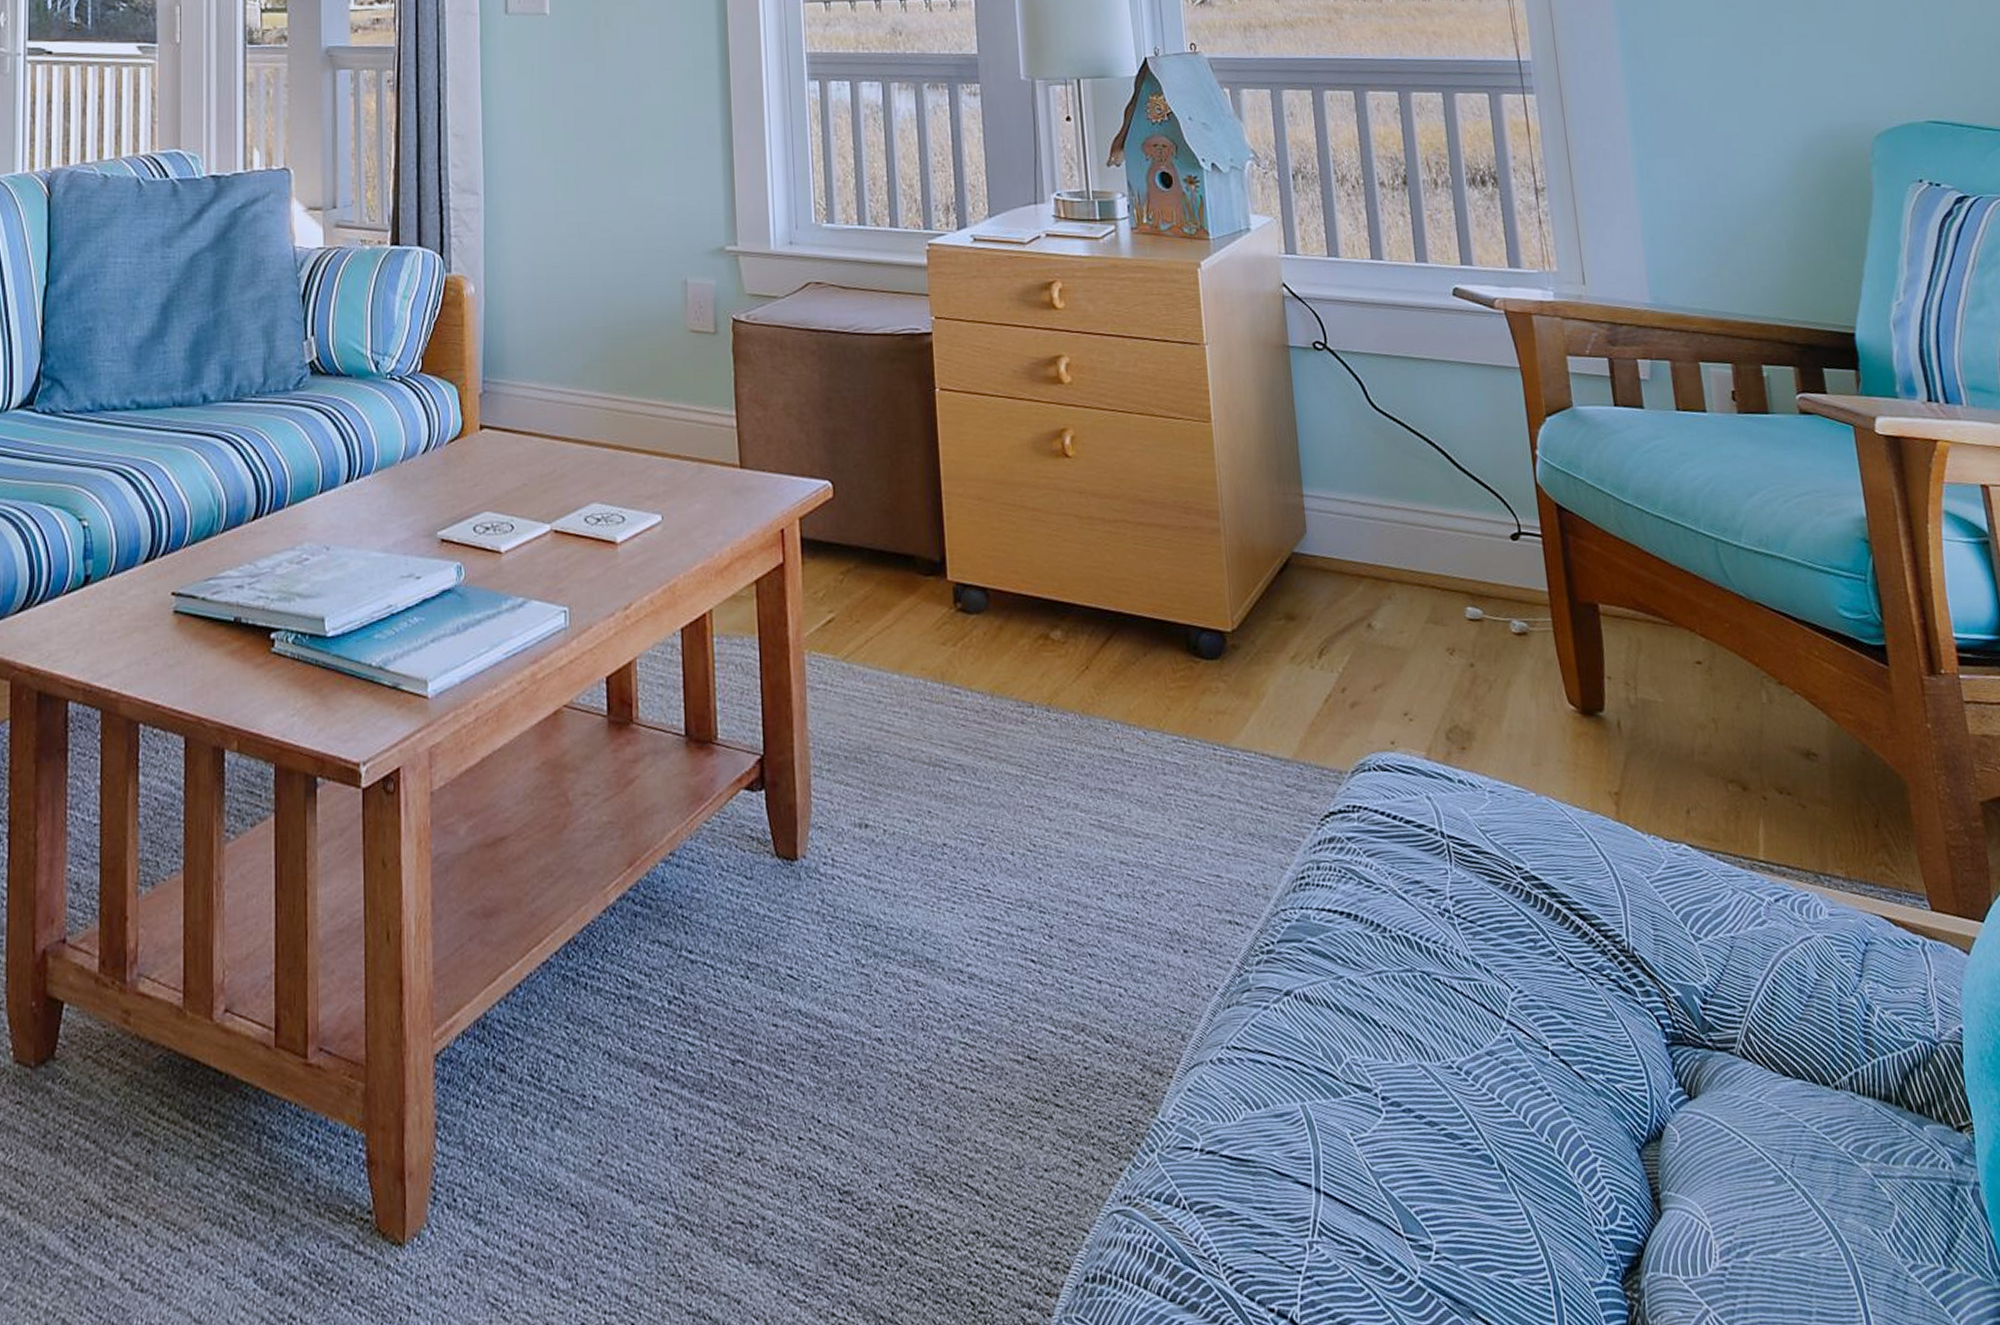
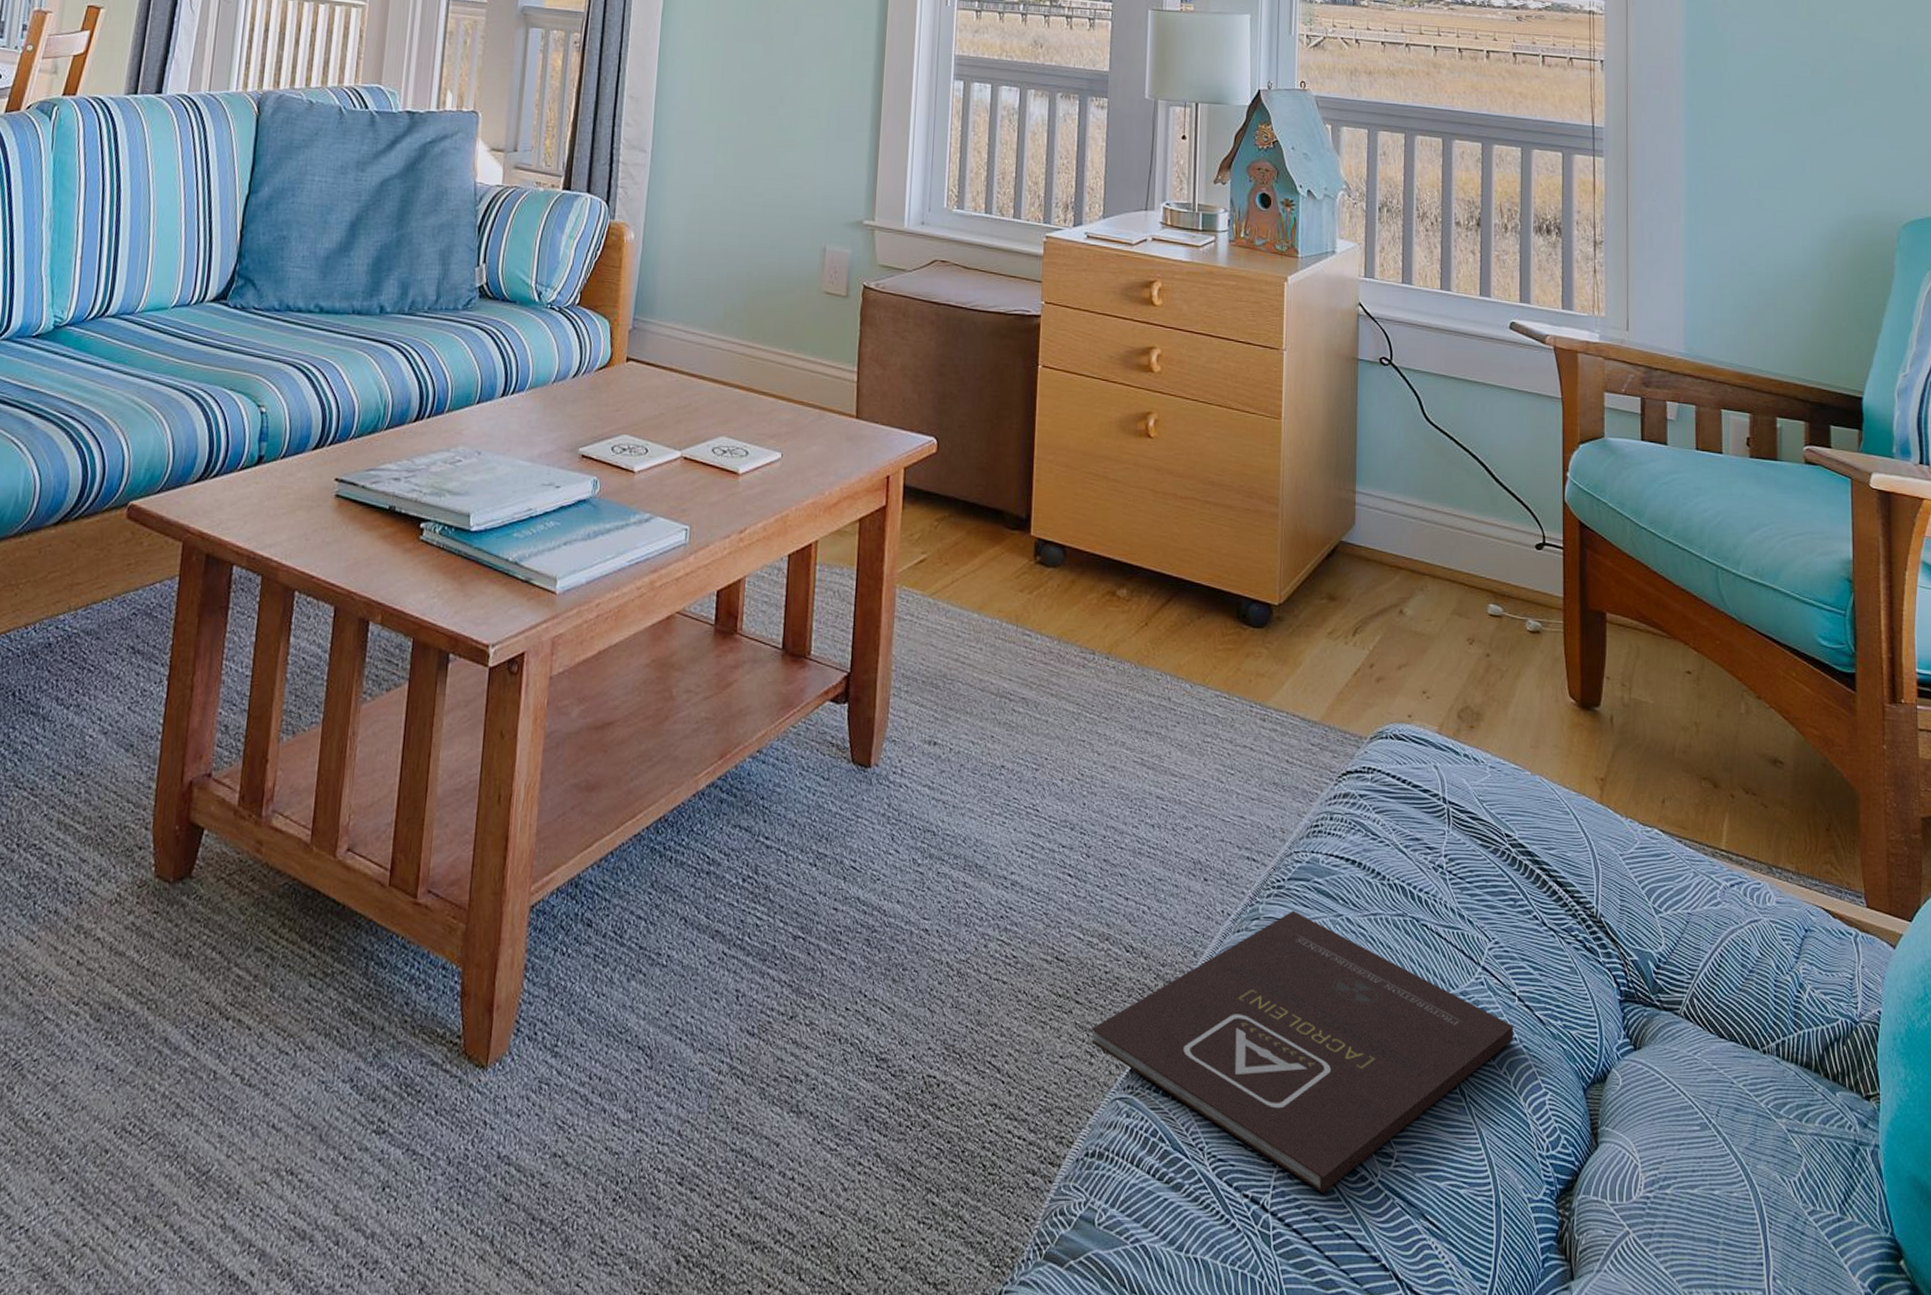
book: none [1077,977,1553,1299] -> present [1091,910,1514,1193]

